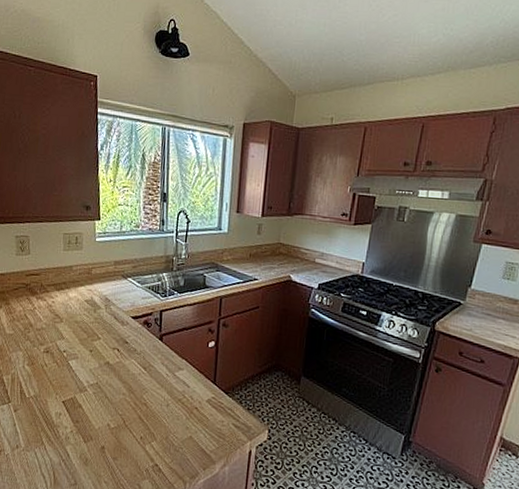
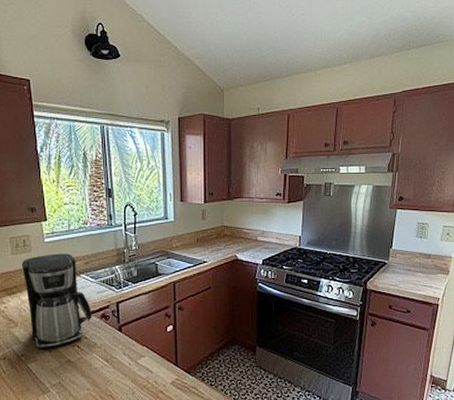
coffee maker: none [71,254,135,348] -> present [21,253,92,348]

